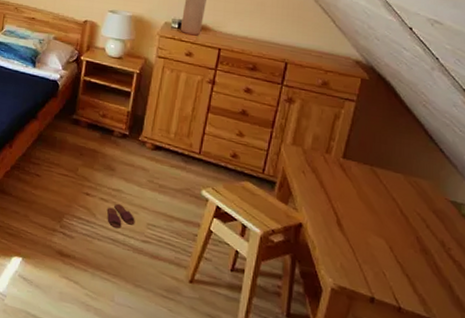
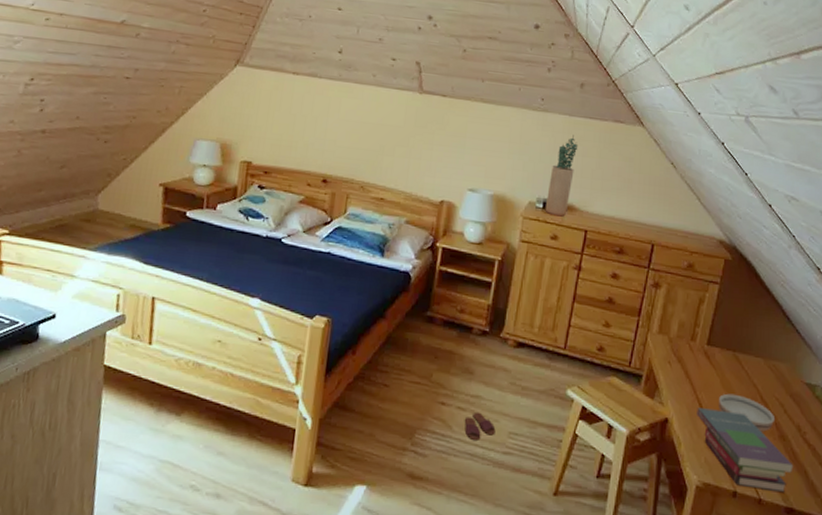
books: none [332,216,437,305] -> present [697,407,794,493]
bowl: none [355,205,415,244] -> present [719,393,774,432]

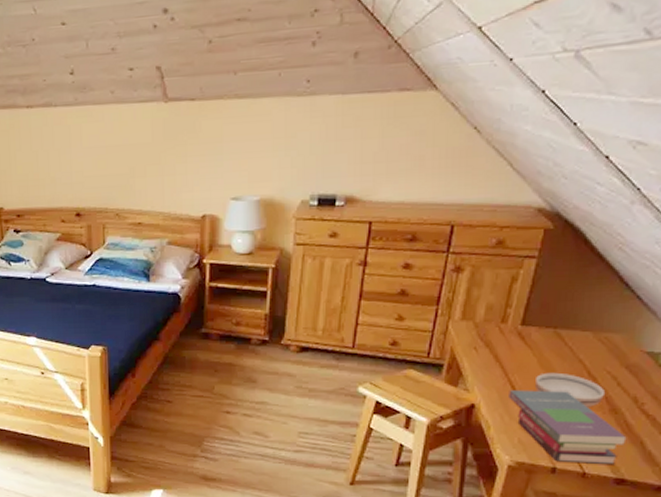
slippers: present [464,411,496,440] -> none [252,416,285,442]
vase: present [545,135,579,217] -> none [320,116,356,212]

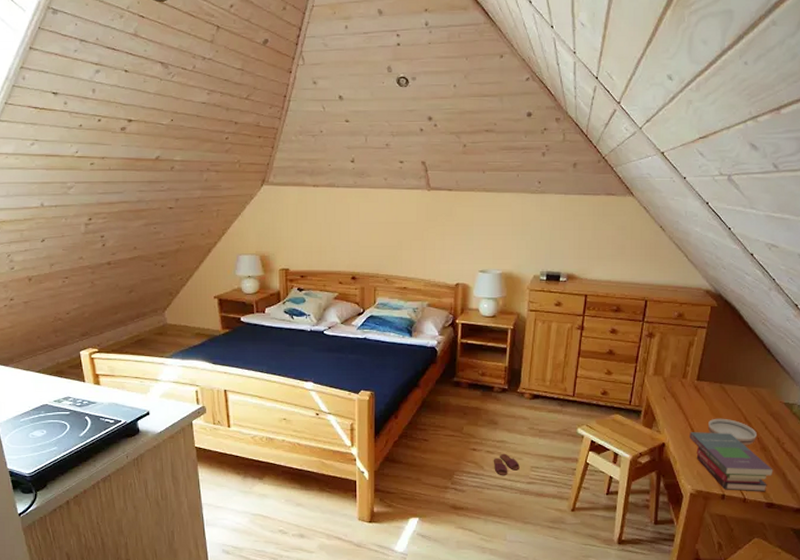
slippers: none [252,416,285,442] -> present [494,453,520,475]

